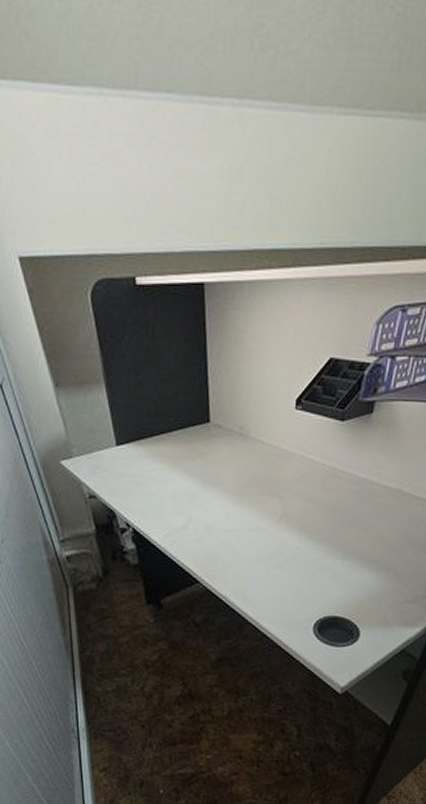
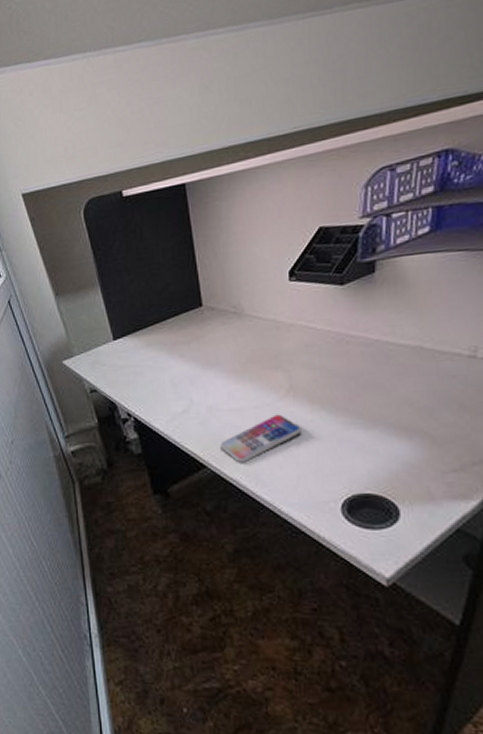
smartphone: none [214,538,289,581] -> present [220,414,302,463]

